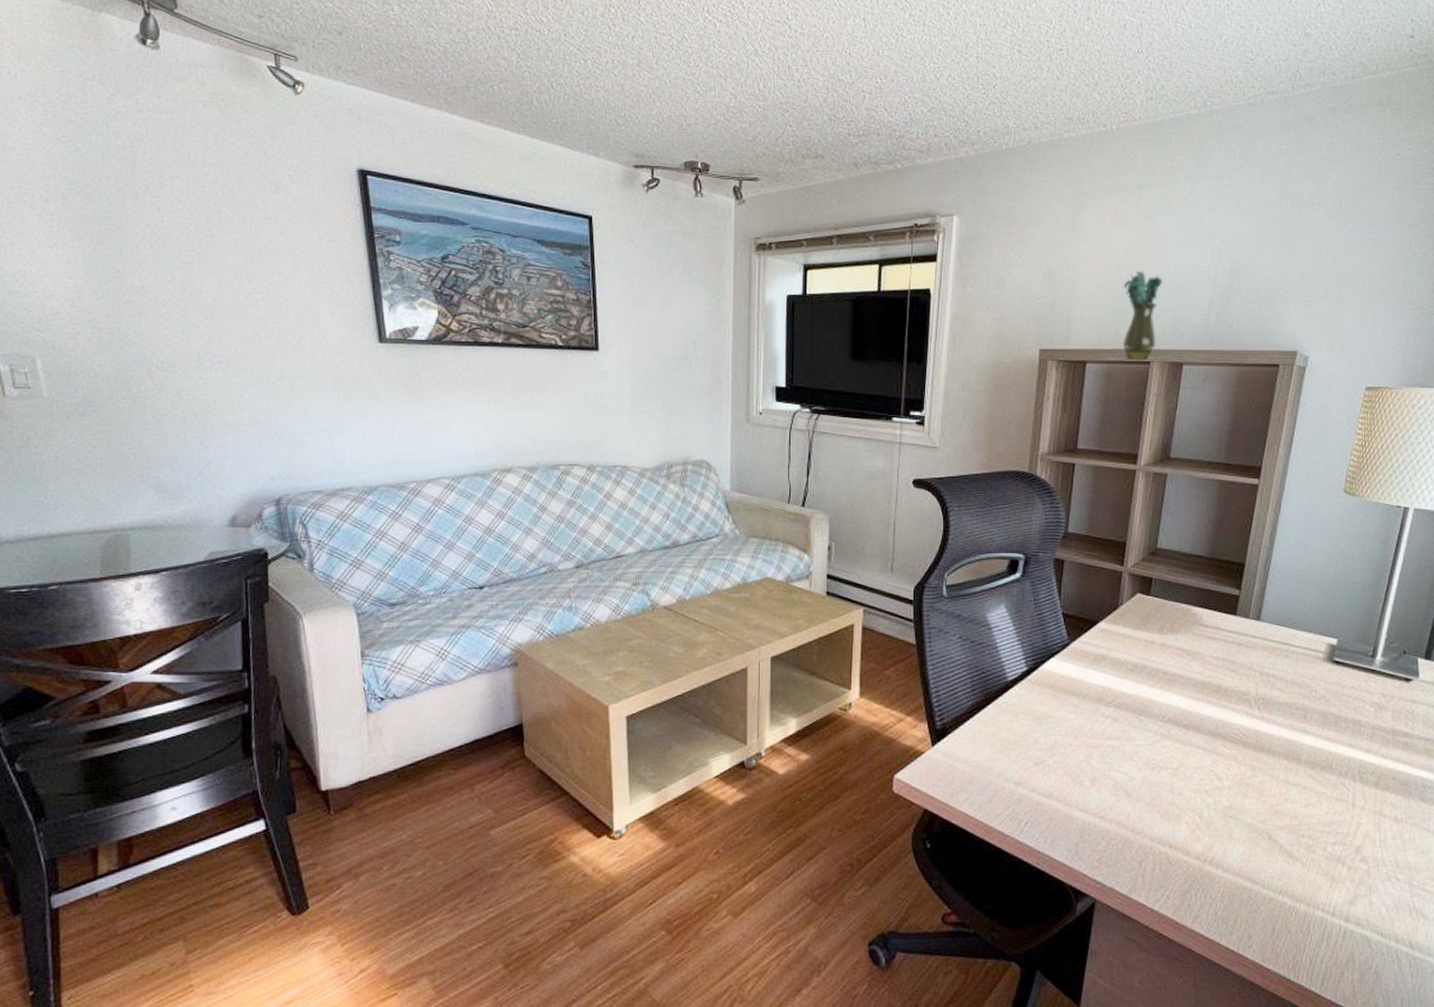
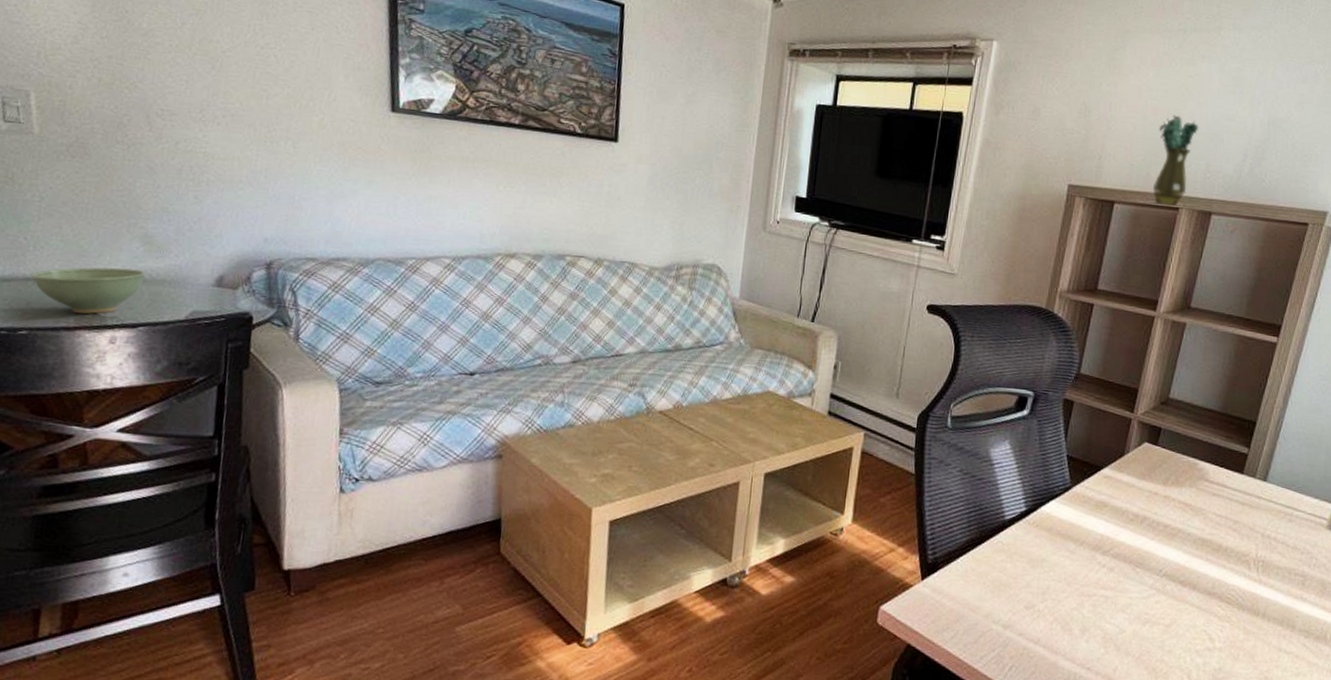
bowl: none [54,517,162,565] -> present [30,267,145,314]

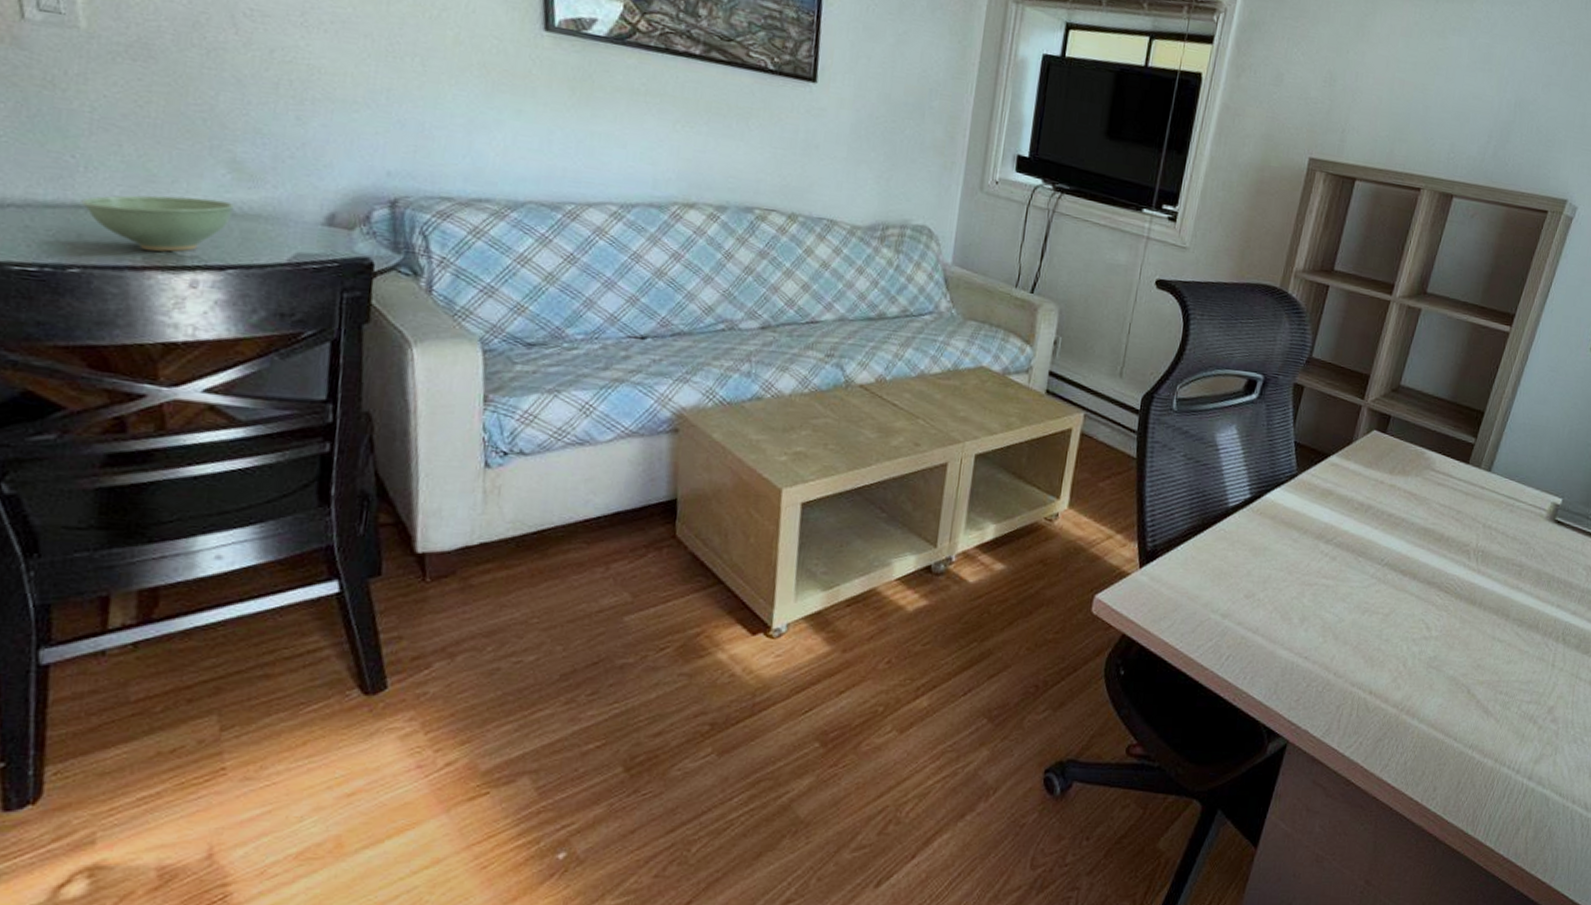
vase: present [1152,115,1199,207] -> none [1394,89,1446,187]

